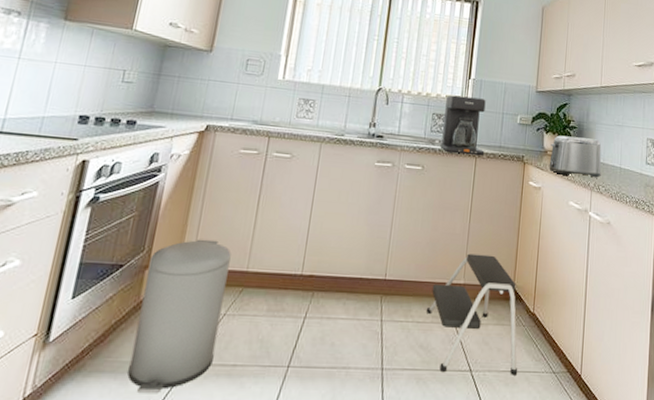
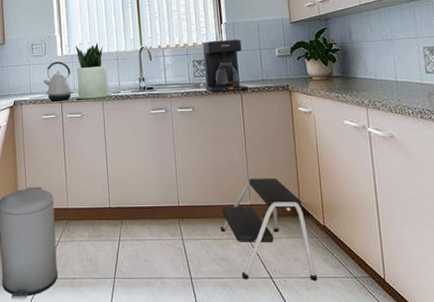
kettle: none [252,85,290,135] -> present [43,61,73,101]
planter: none [289,70,336,141] -> present [75,42,112,101]
toaster: present [549,135,602,178] -> none [314,57,375,97]

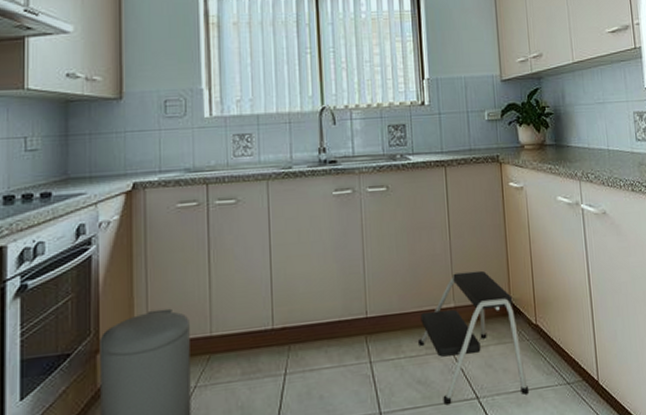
kettle: present [43,61,73,101] -> none [181,125,225,182]
planter: present [75,42,112,101] -> none [229,99,281,181]
coffee maker: present [203,39,249,93] -> none [401,99,454,167]

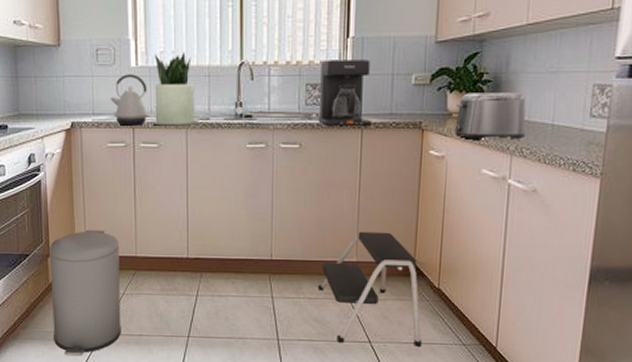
kettle: none [181,125,225,182] -> present [111,74,149,126]
planter: none [229,99,281,181] -> present [152,52,199,127]
coffee maker: none [401,99,454,167] -> present [318,59,372,127]
toaster: none [527,123,588,169] -> present [454,93,526,140]

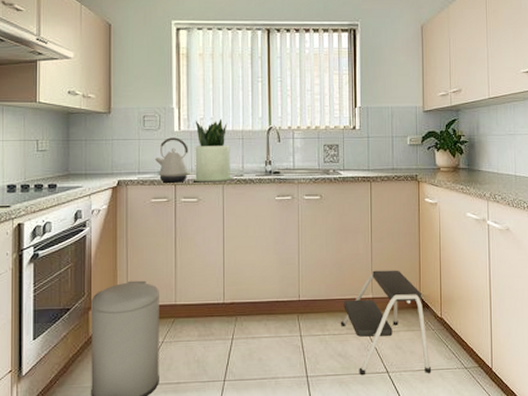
coffee maker: present [318,59,372,127] -> none [335,125,378,180]
toaster: present [454,93,526,140] -> none [443,151,496,189]

